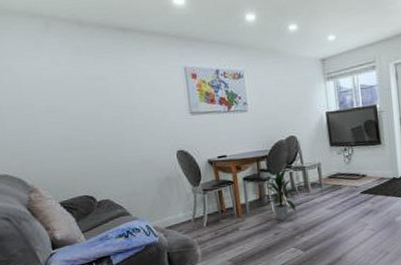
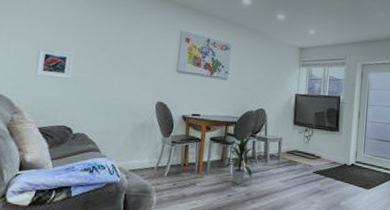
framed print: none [35,115,79,149] -> present [35,48,74,79]

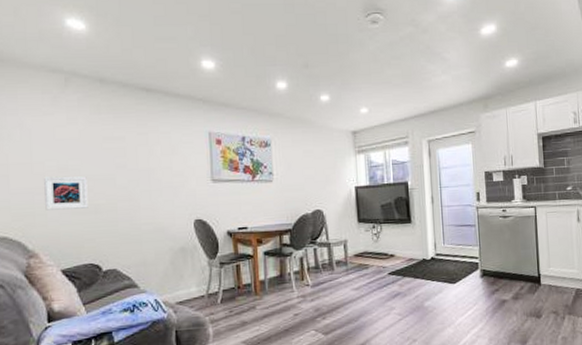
indoor plant: present [221,136,256,185] -> none [280,244,320,301]

